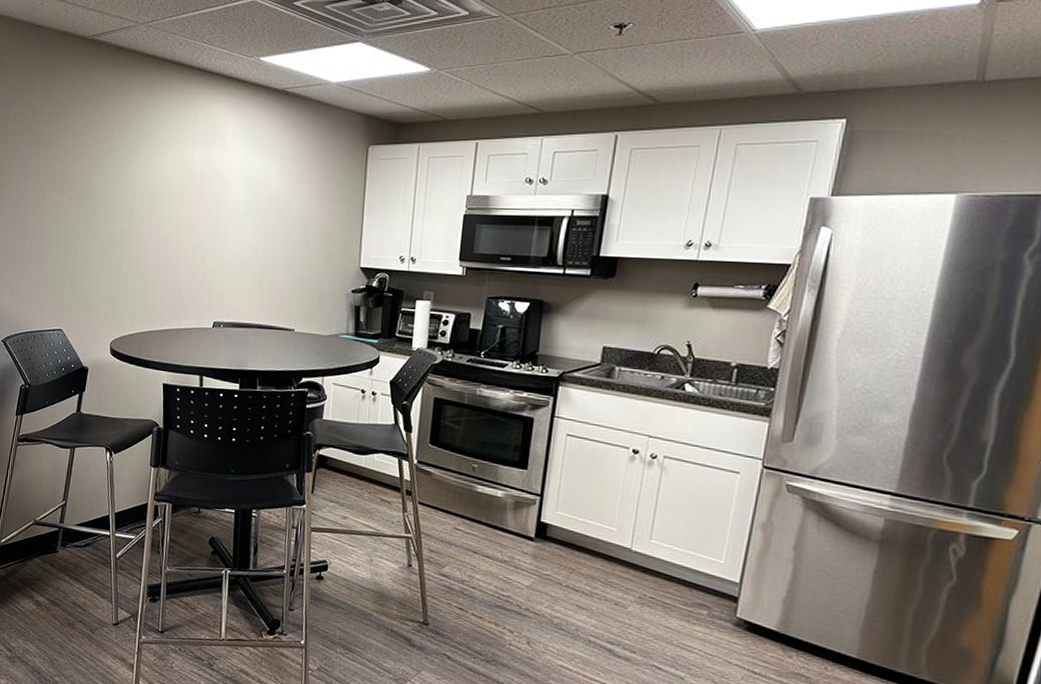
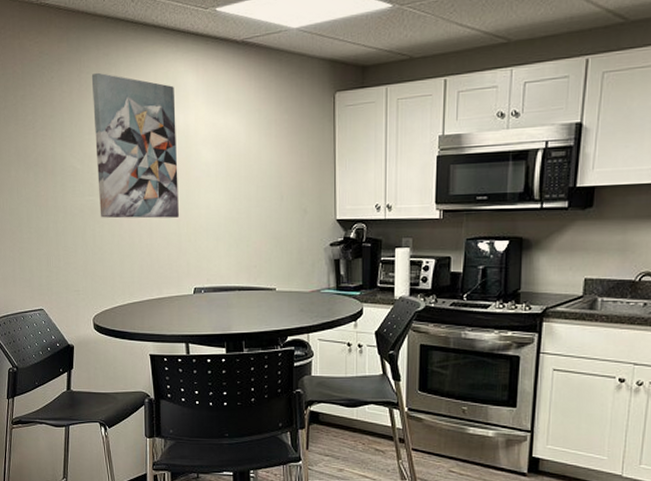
wall art: none [128,107,213,252] -> present [91,72,179,219]

